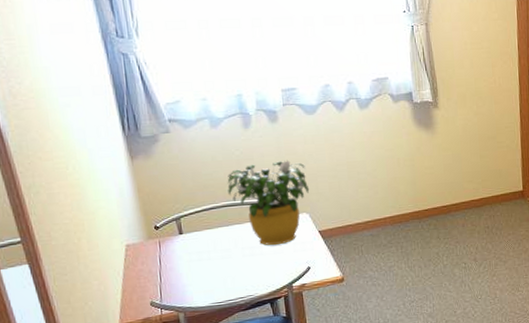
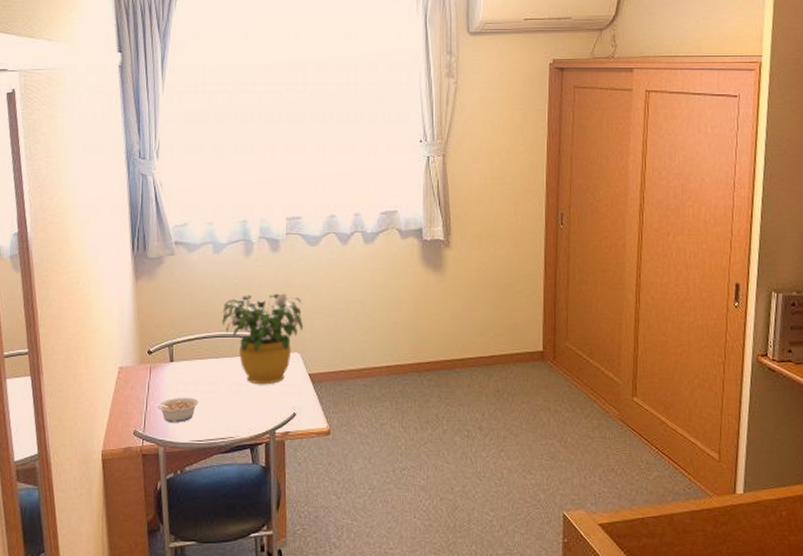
legume: none [163,264,215,290] -> present [150,397,199,422]

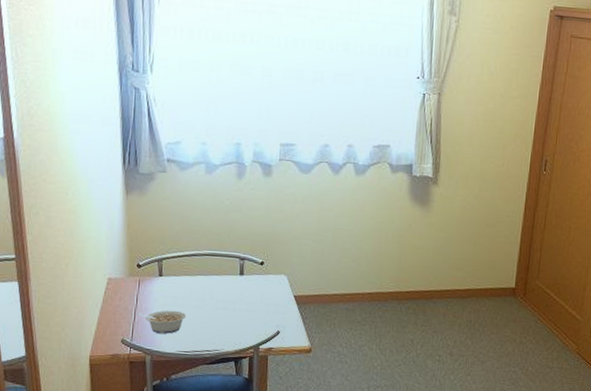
potted flower: present [222,292,304,385] -> none [212,216,292,304]

